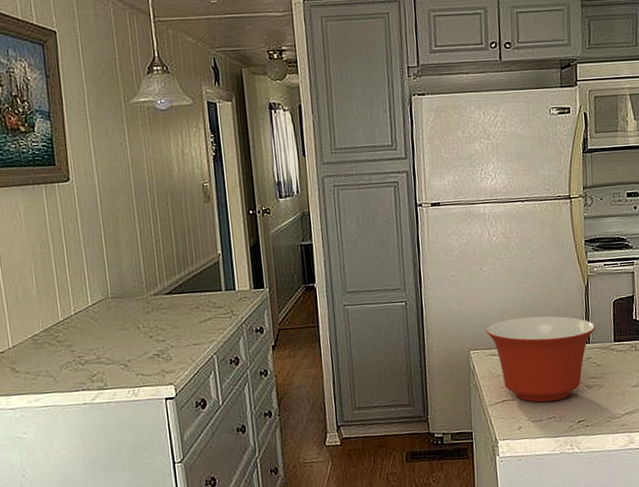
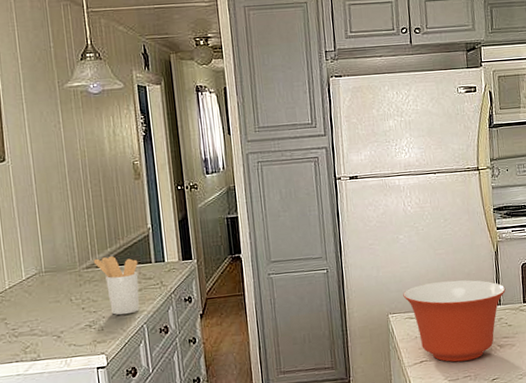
utensil holder: none [161,283,209,345] -> present [93,256,140,315]

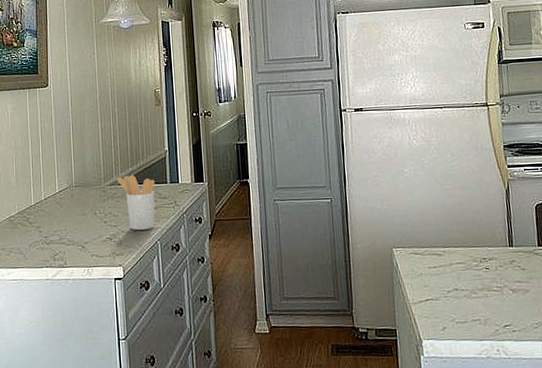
mixing bowl: present [403,280,506,362] -> none [407,217,519,304]

